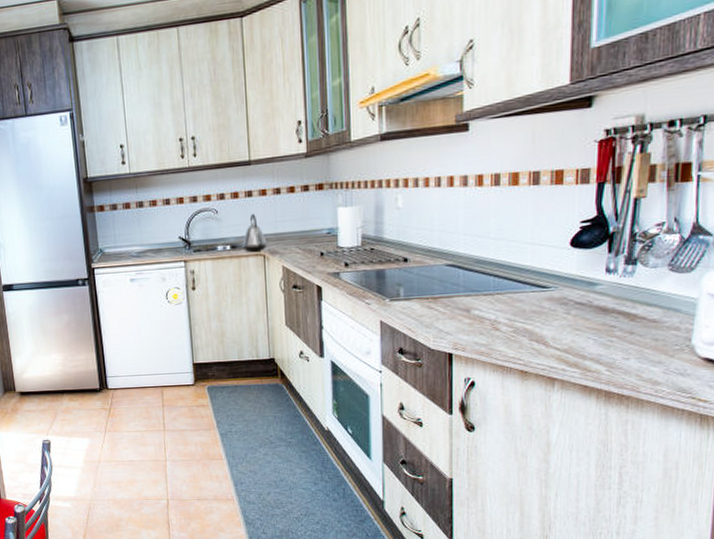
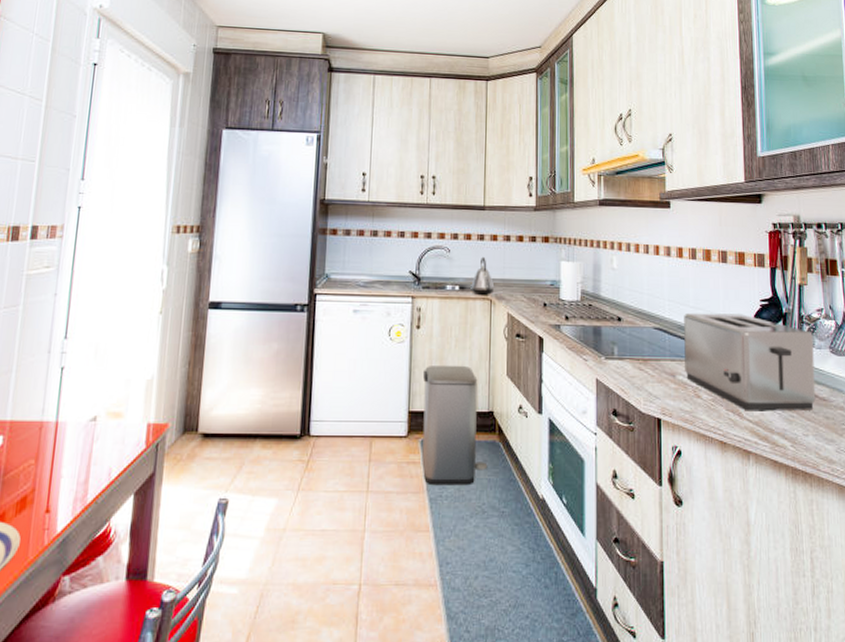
pedal bin: none [202,319,273,423] -> present [422,365,488,486]
toaster: none [482,239,647,340] -> present [684,313,816,411]

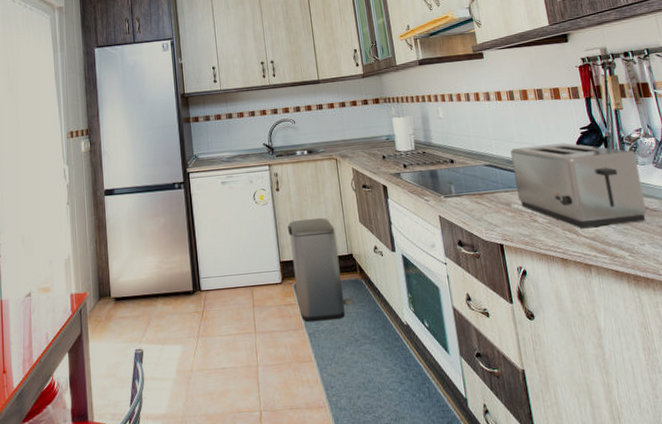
kettle: present [471,256,495,295] -> none [317,123,338,156]

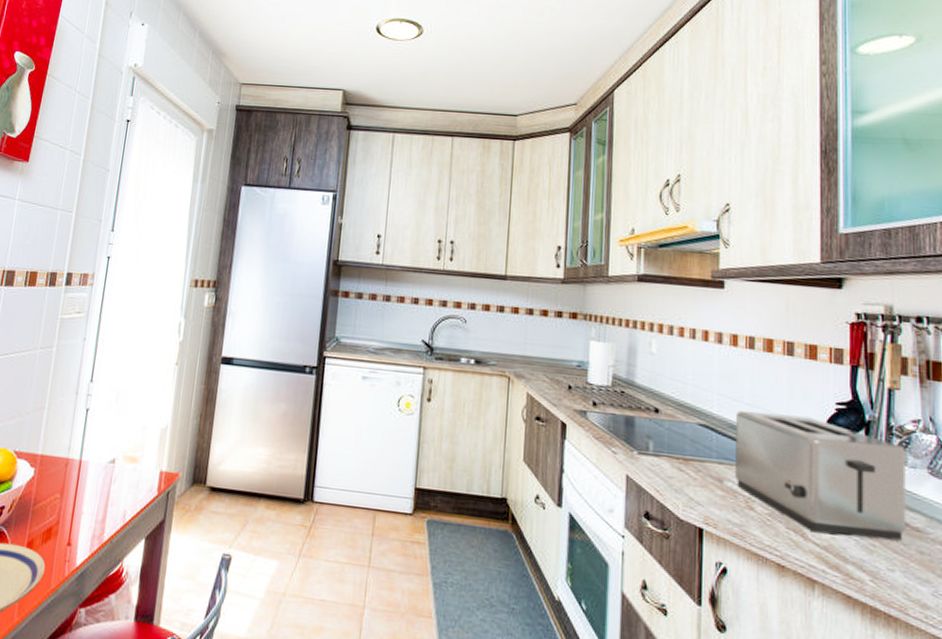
pedal bin: present [287,217,355,322] -> none [427,442,499,575]

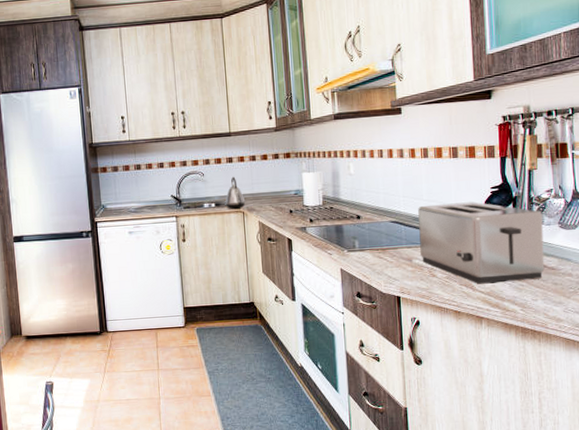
kettle: none [487,329,514,372] -> present [225,176,246,209]

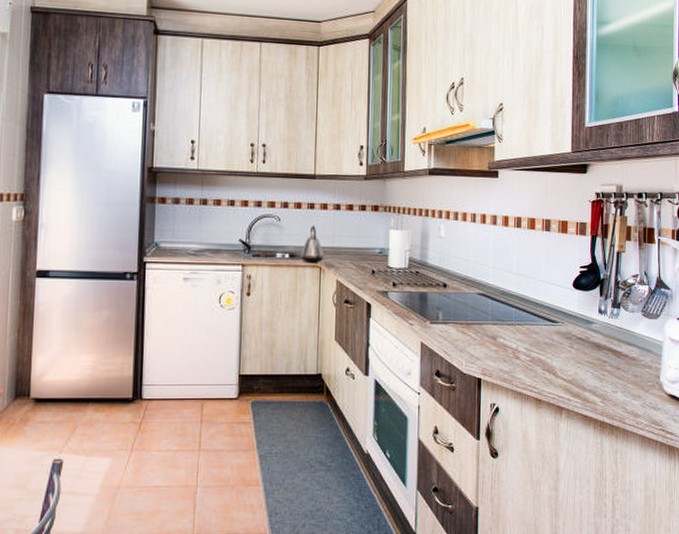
toaster: present [418,201,545,284] -> none [506,279,627,371]

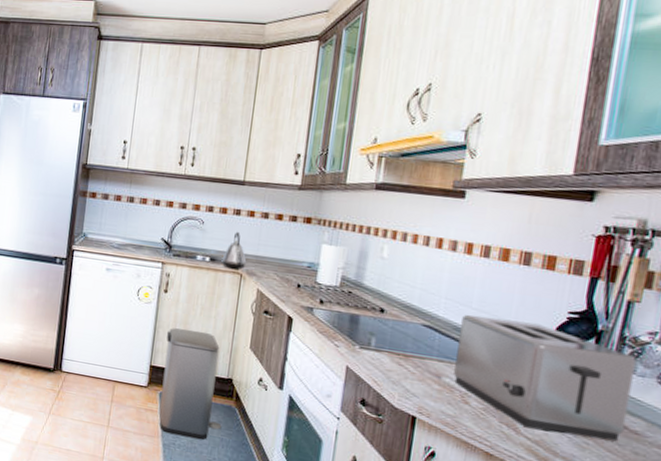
pedal bin: none [252,330,316,444] -> present [159,328,222,440]
toaster: none [506,279,627,371] -> present [454,314,636,442]

